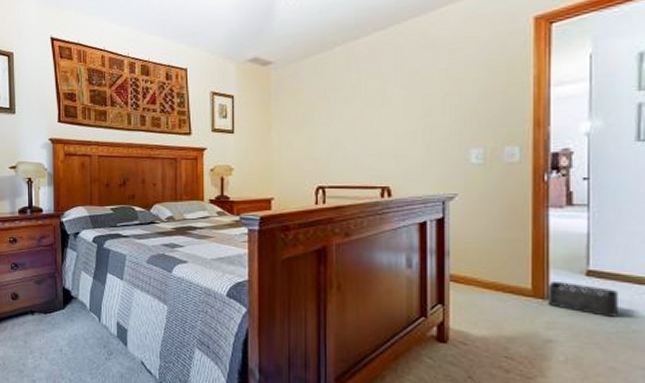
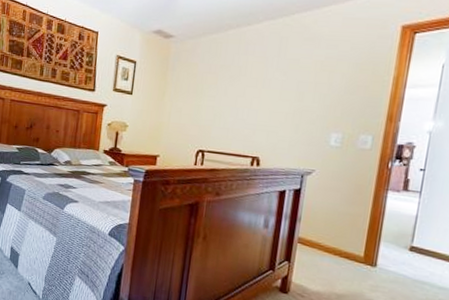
storage bin: present [547,282,620,317] -> none [374,252,433,287]

